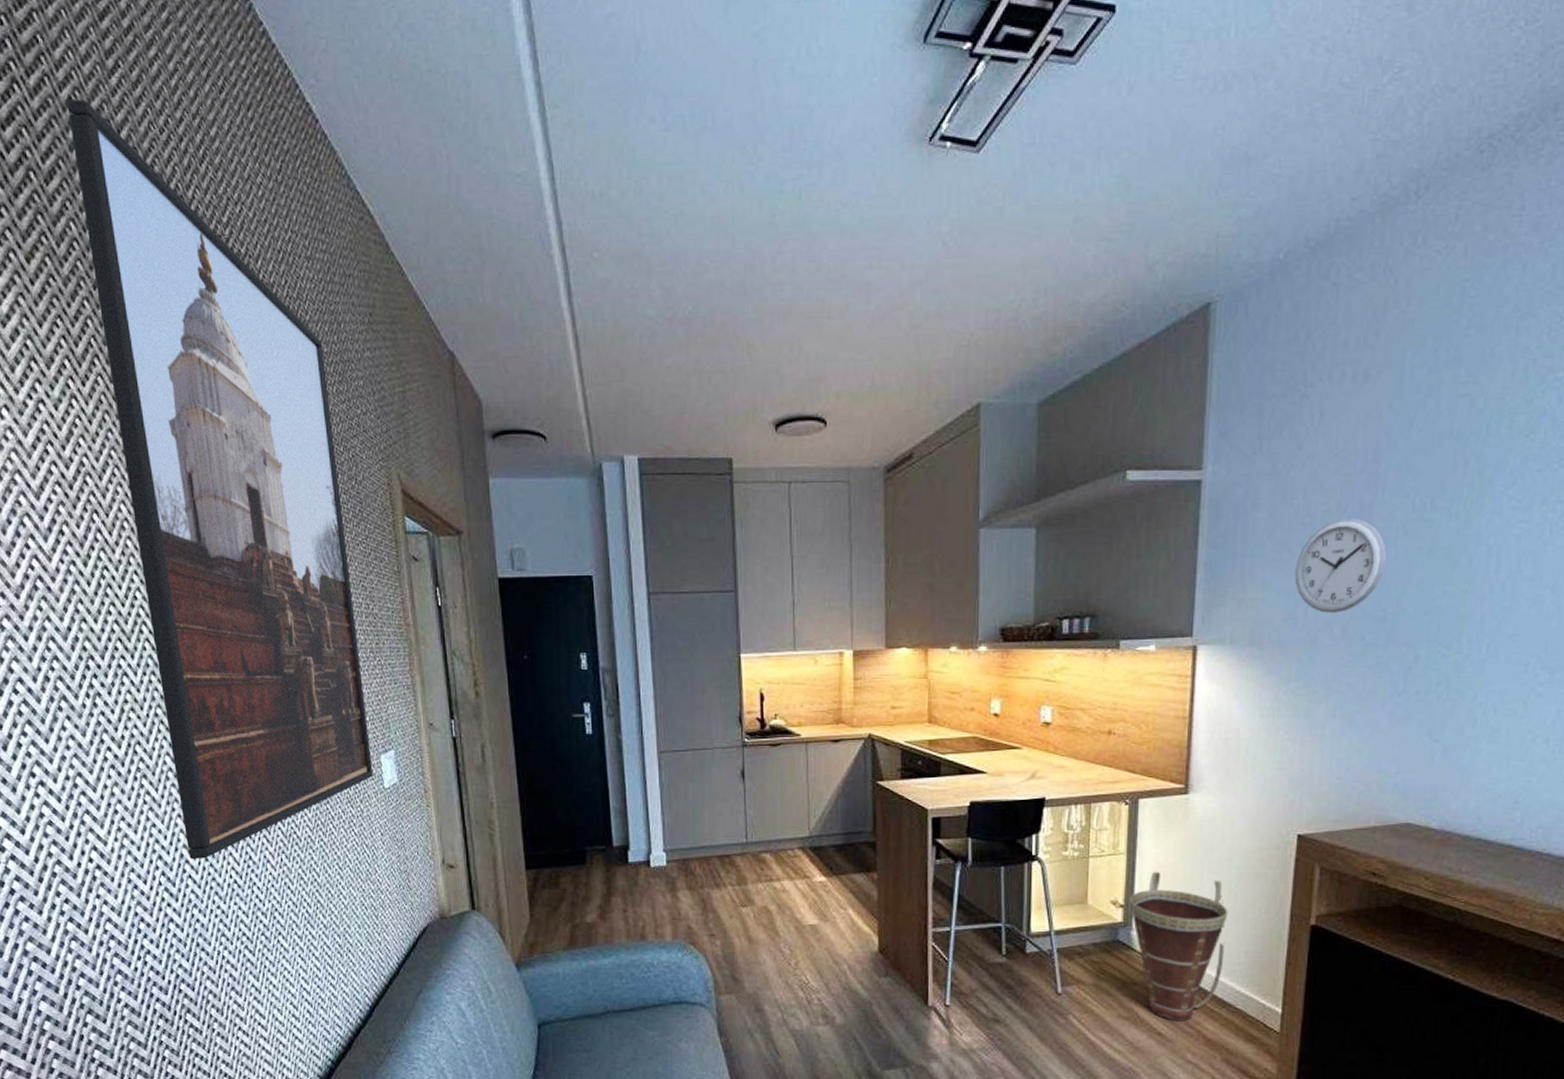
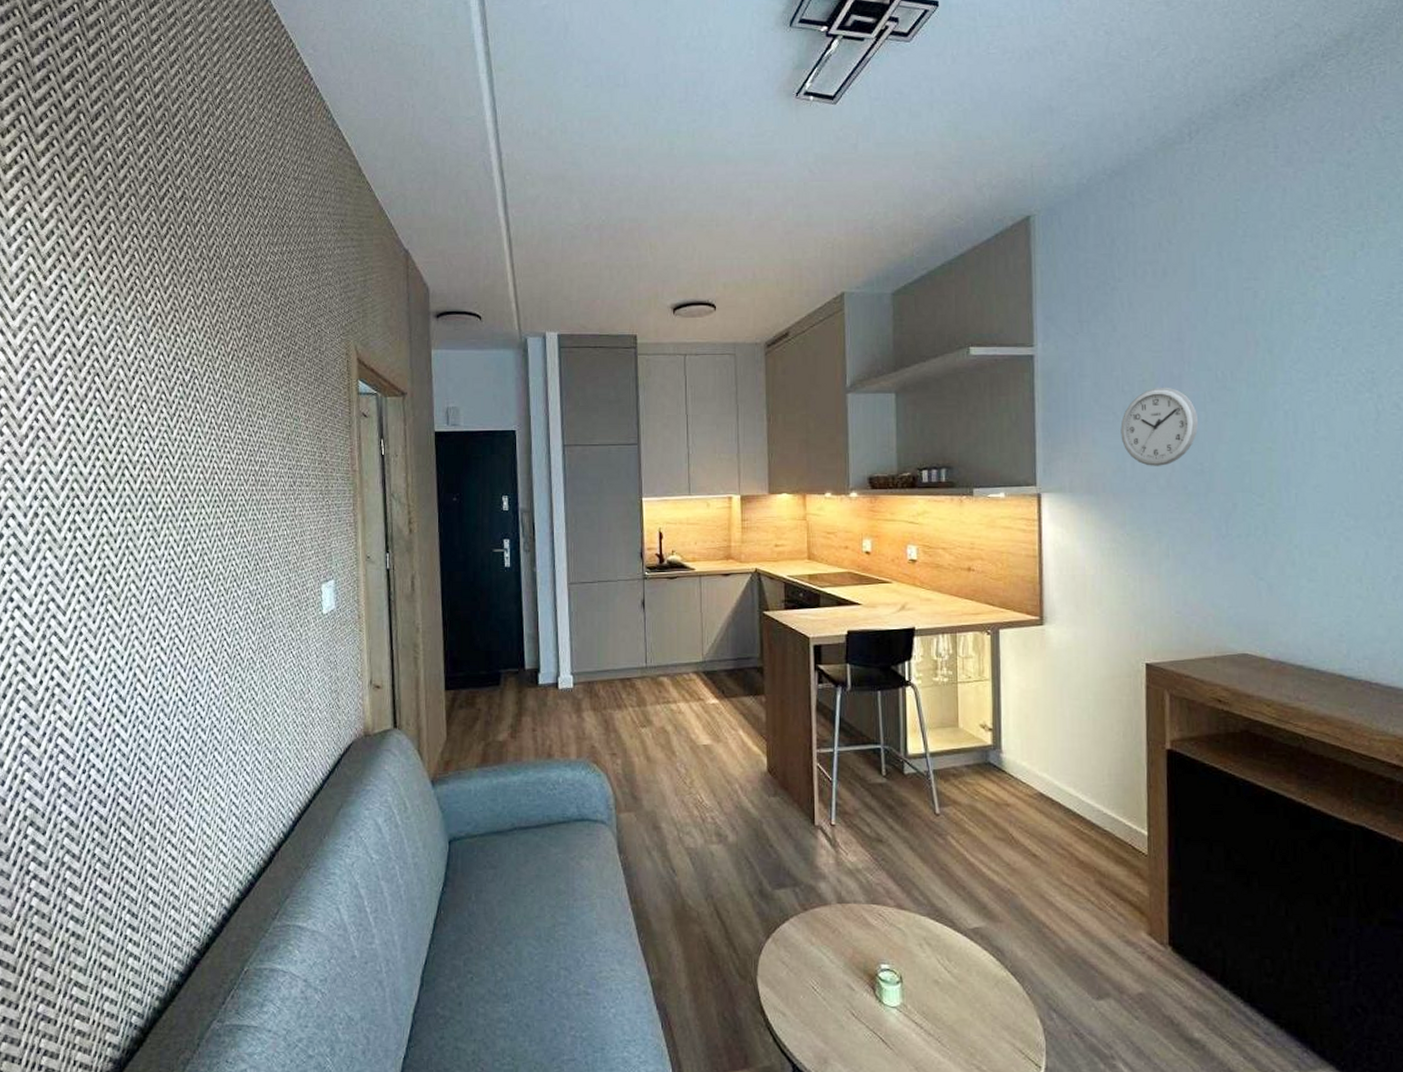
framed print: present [66,99,373,860] -> none [116,63,314,679]
basket: present [1129,871,1228,1021] -> none [996,696,1089,843]

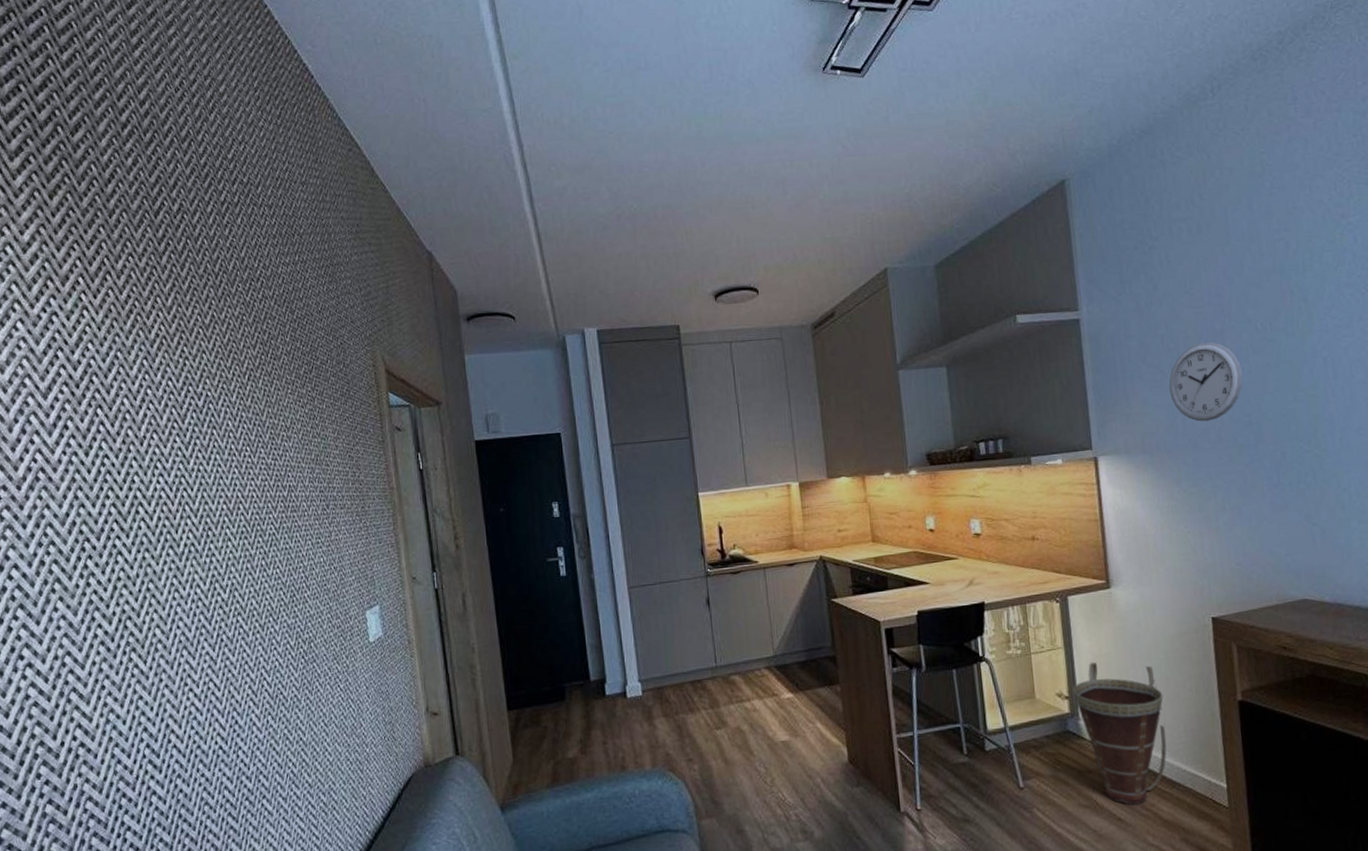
basket: none [996,696,1089,843] -> present [1072,662,1167,805]

